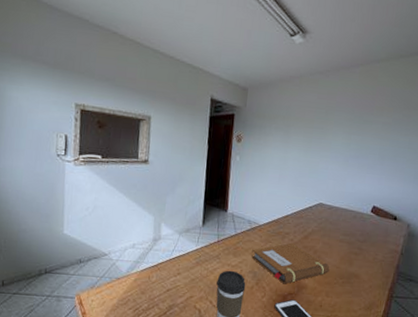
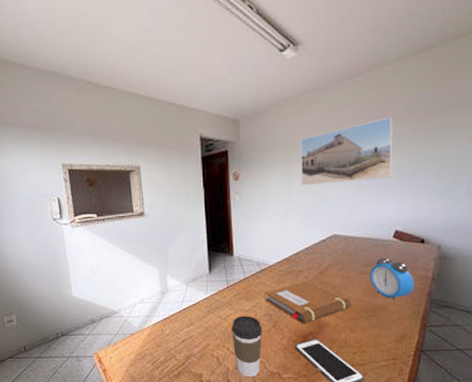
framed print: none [296,106,379,159] -> present [300,116,393,186]
alarm clock: none [347,228,386,270] -> present [369,257,415,300]

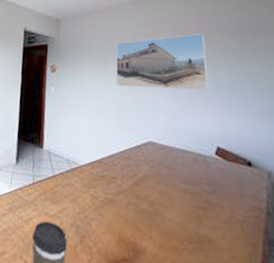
notebook: present [265,281,352,324] -> none [72,190,173,246]
alarm clock: present [369,257,415,300] -> none [191,175,247,233]

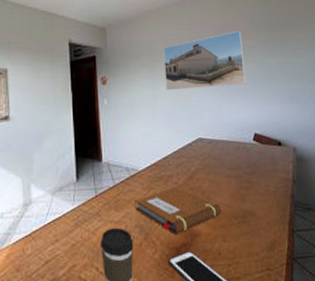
notebook: none [72,190,173,246] -> present [135,187,222,235]

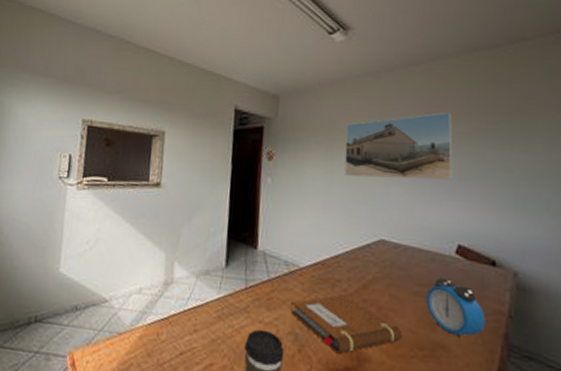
alarm clock: none [235,160,278,204] -> present [425,276,486,339]

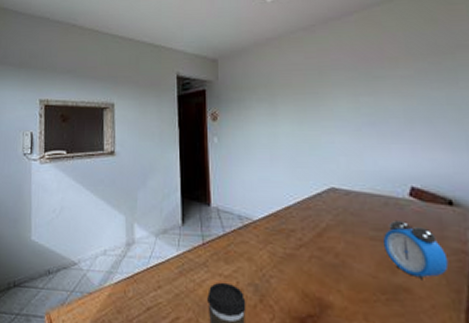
notebook: present [291,295,403,354] -> none [248,244,363,302]
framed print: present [344,111,453,180] -> none [284,57,399,130]

